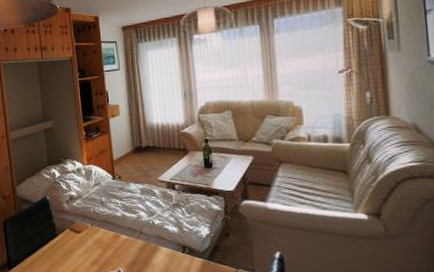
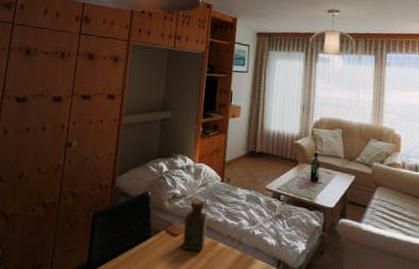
bottle: none [85,198,108,244] -> present [182,199,207,251]

